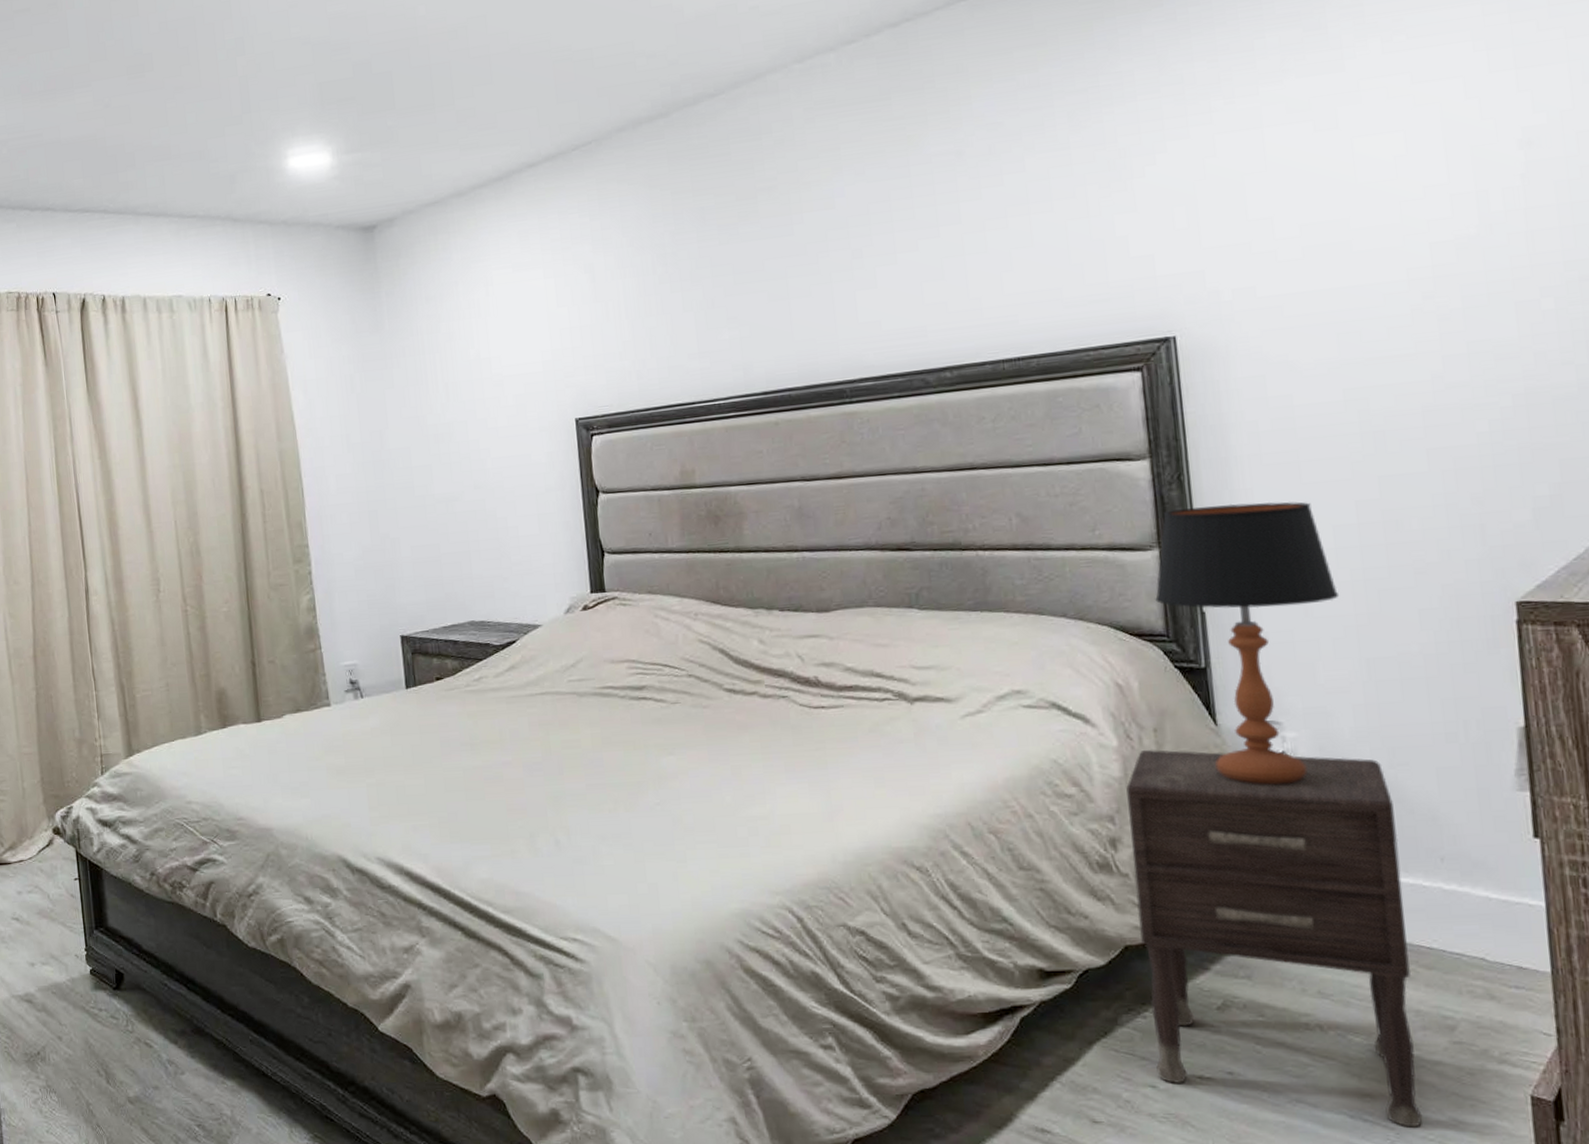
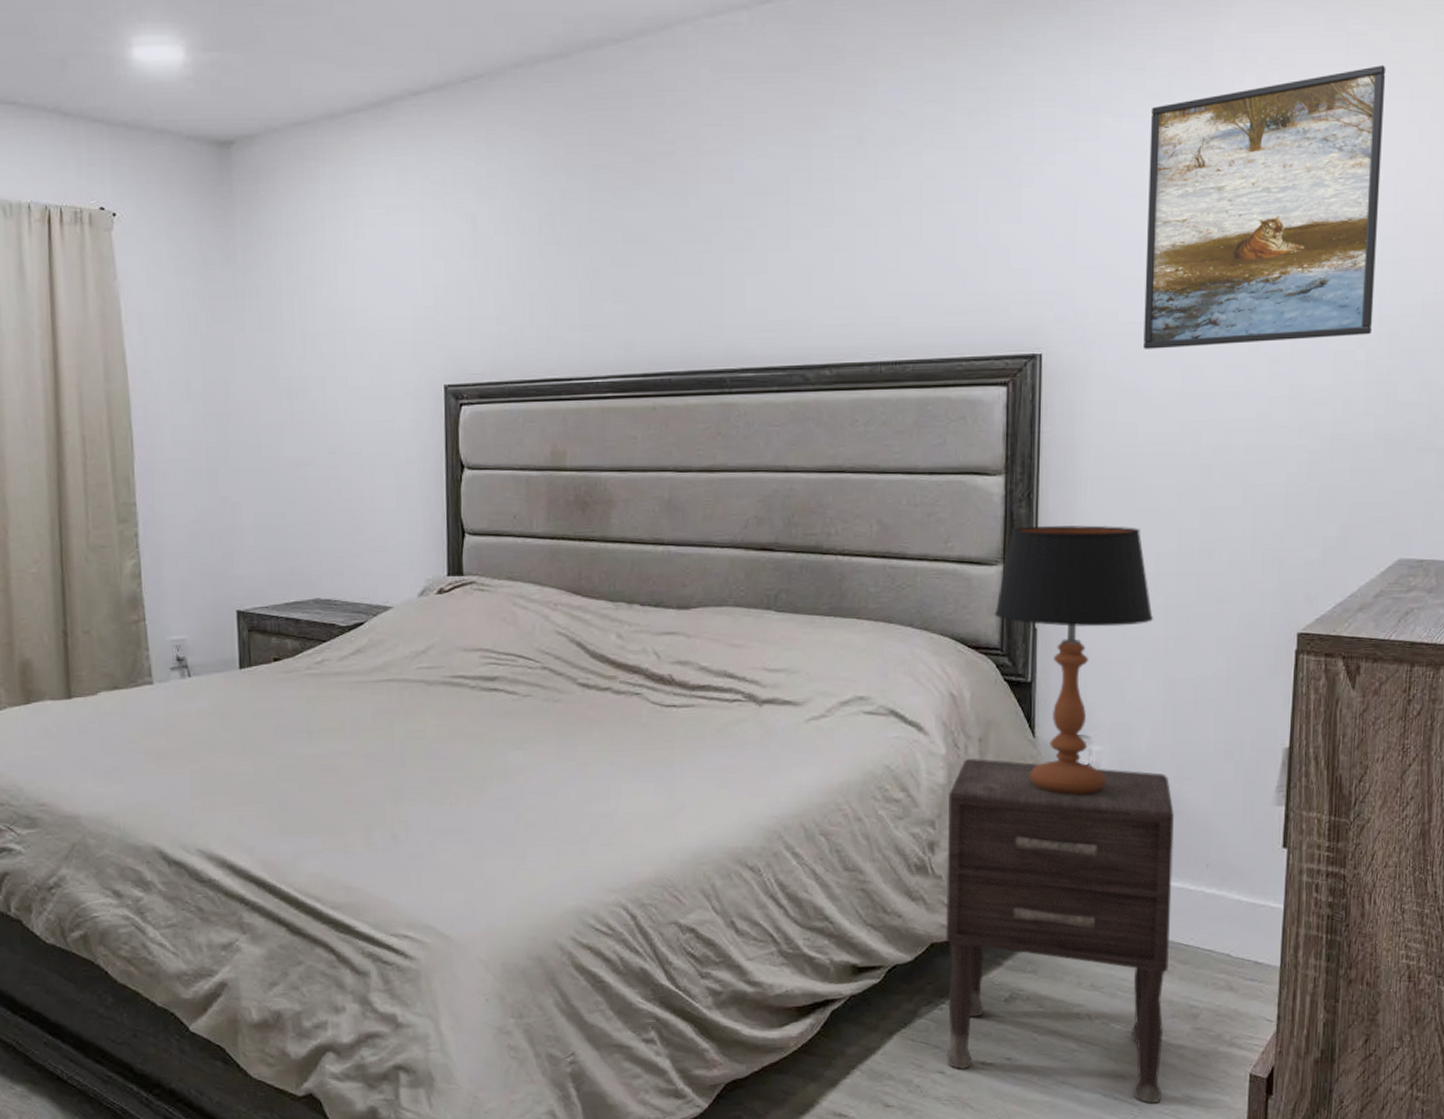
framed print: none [1265,10,1558,321] -> present [1143,65,1386,349]

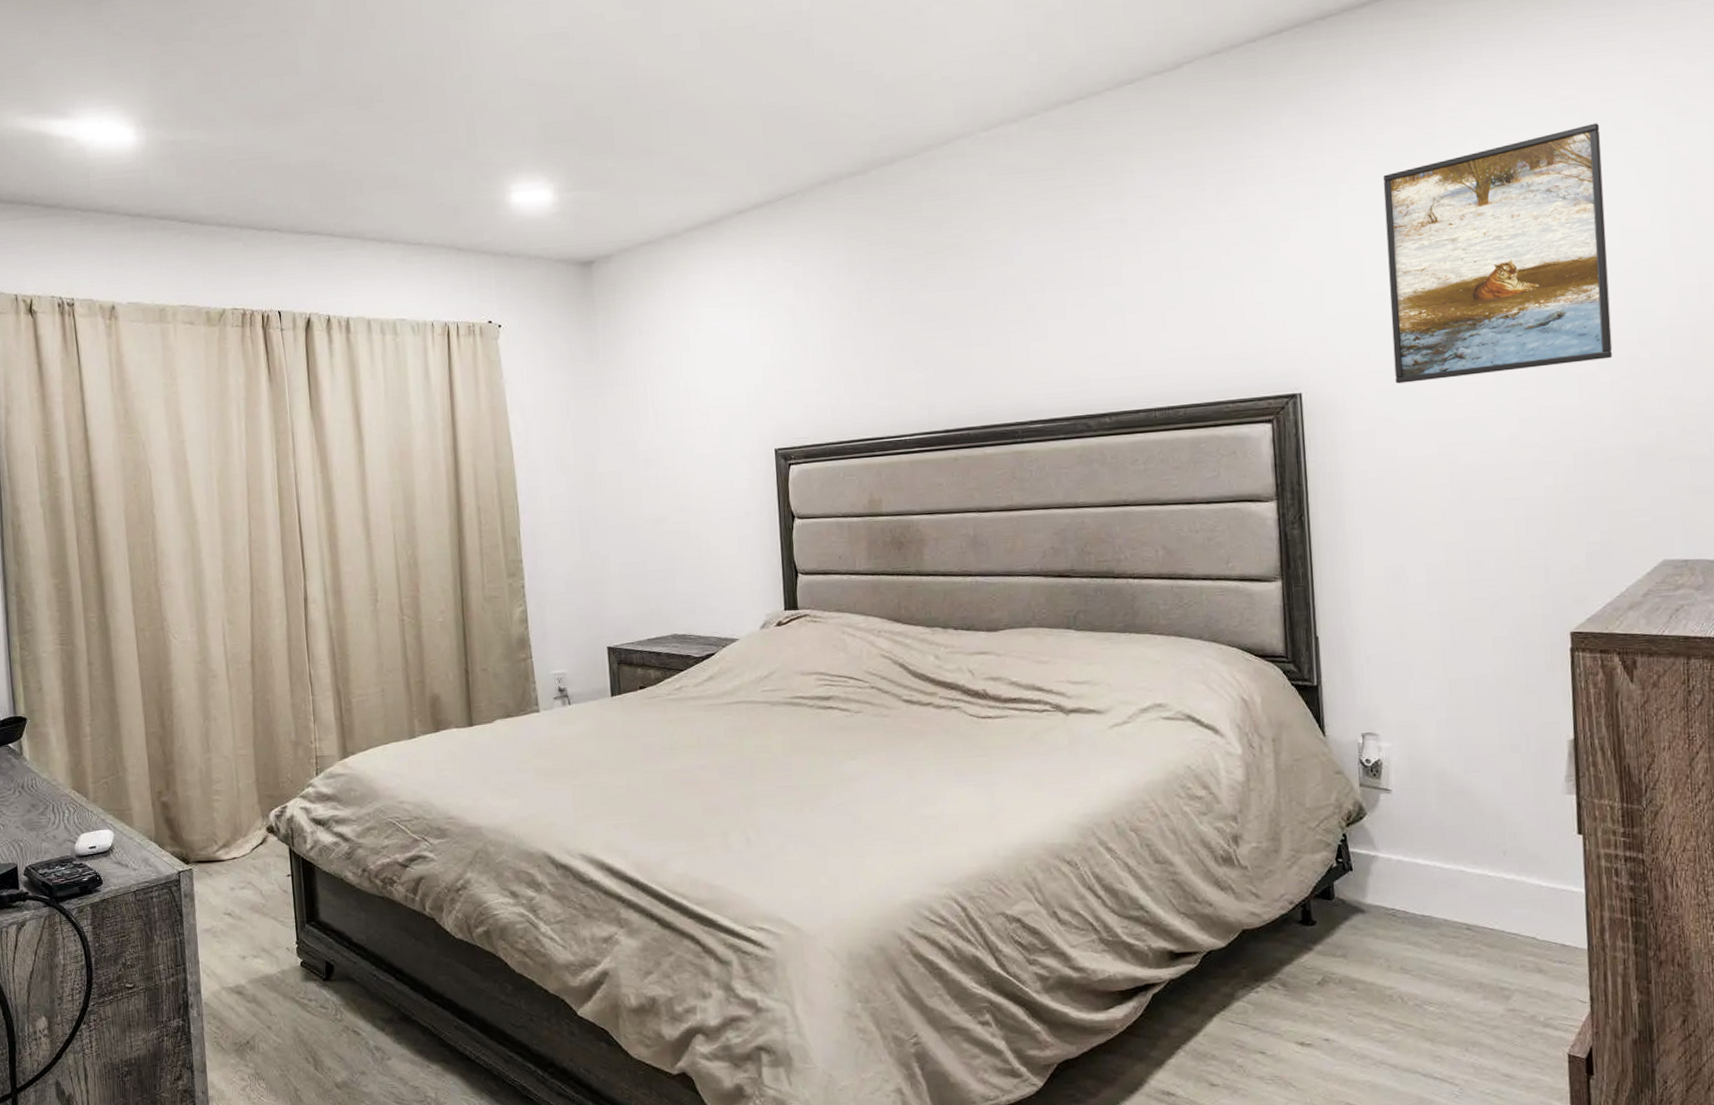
nightstand: present [945,758,1174,1104] -> none [1248,756,1482,1084]
table lamp: present [994,524,1154,795] -> none [1277,541,1429,789]

